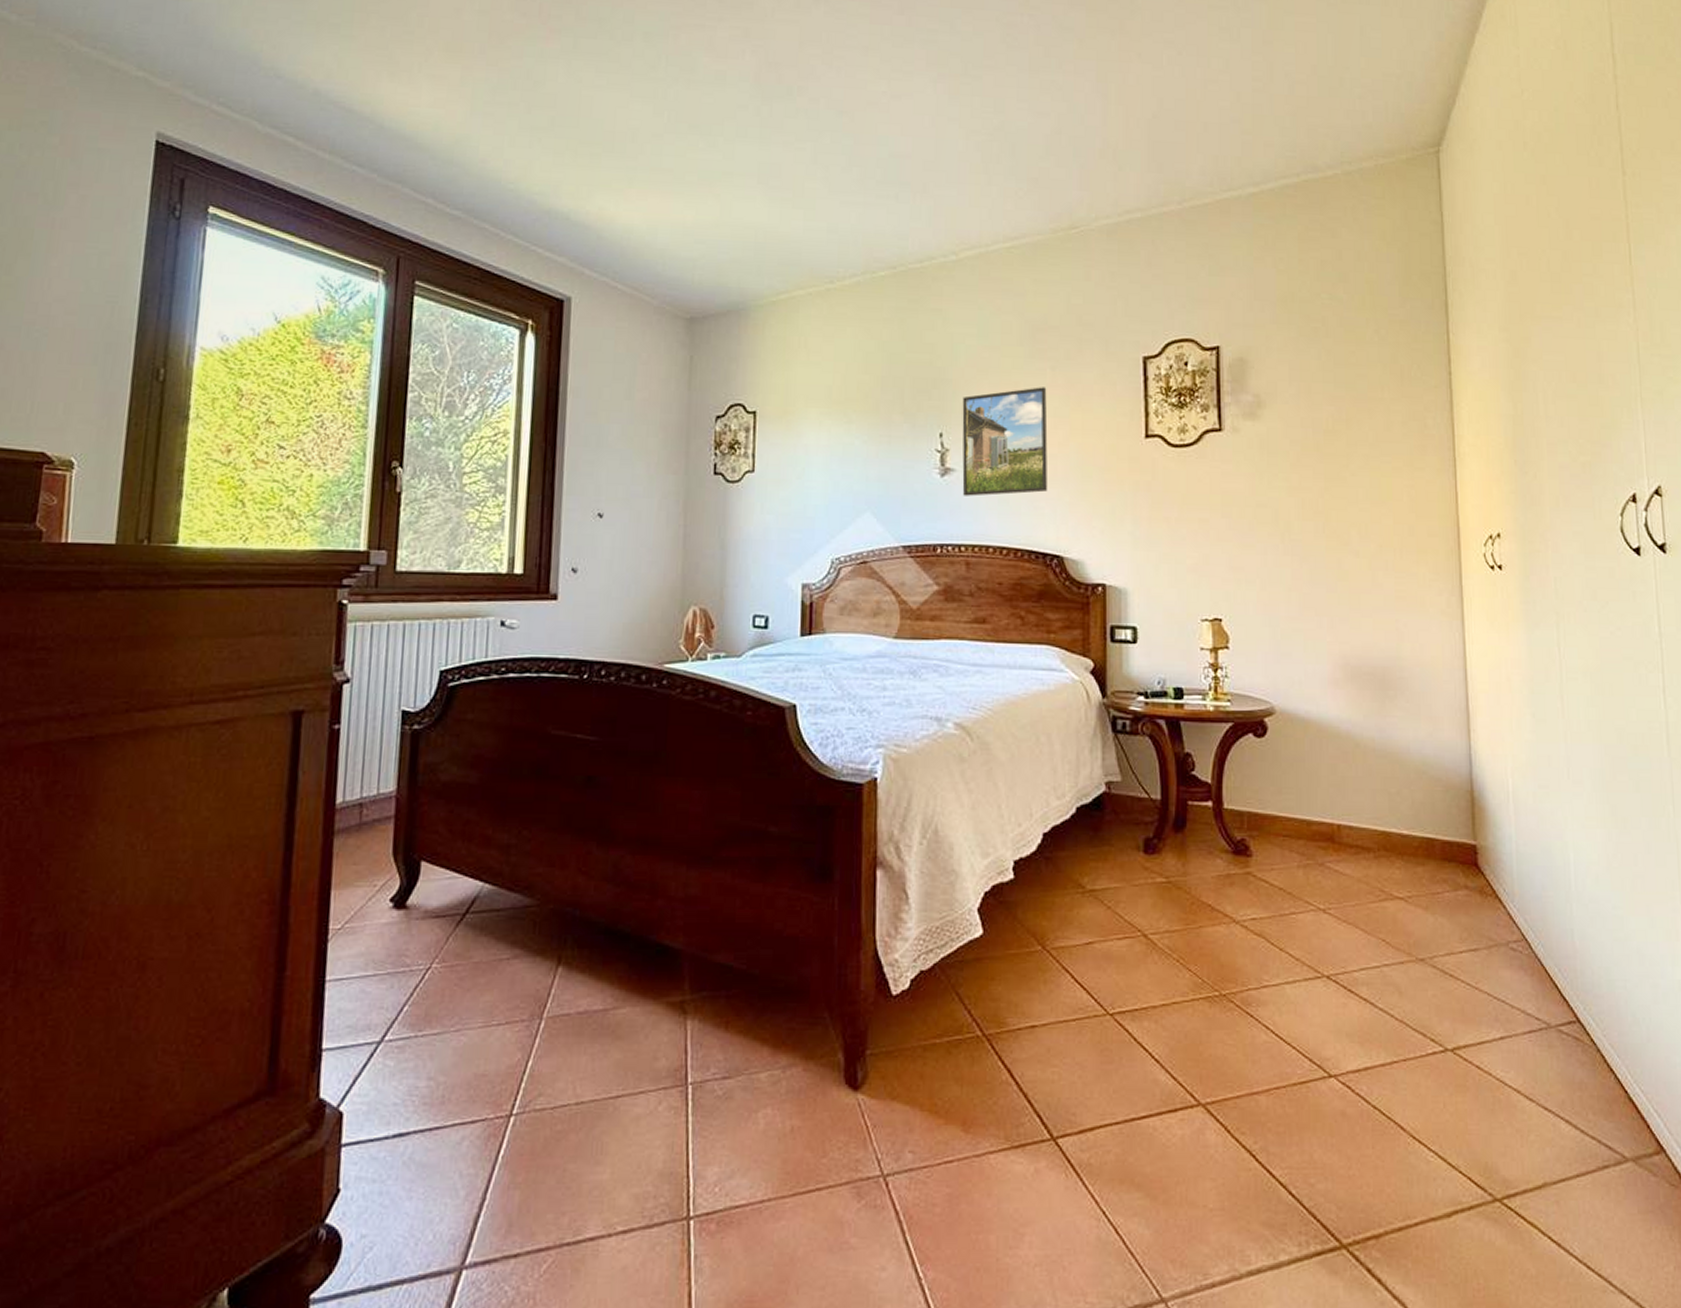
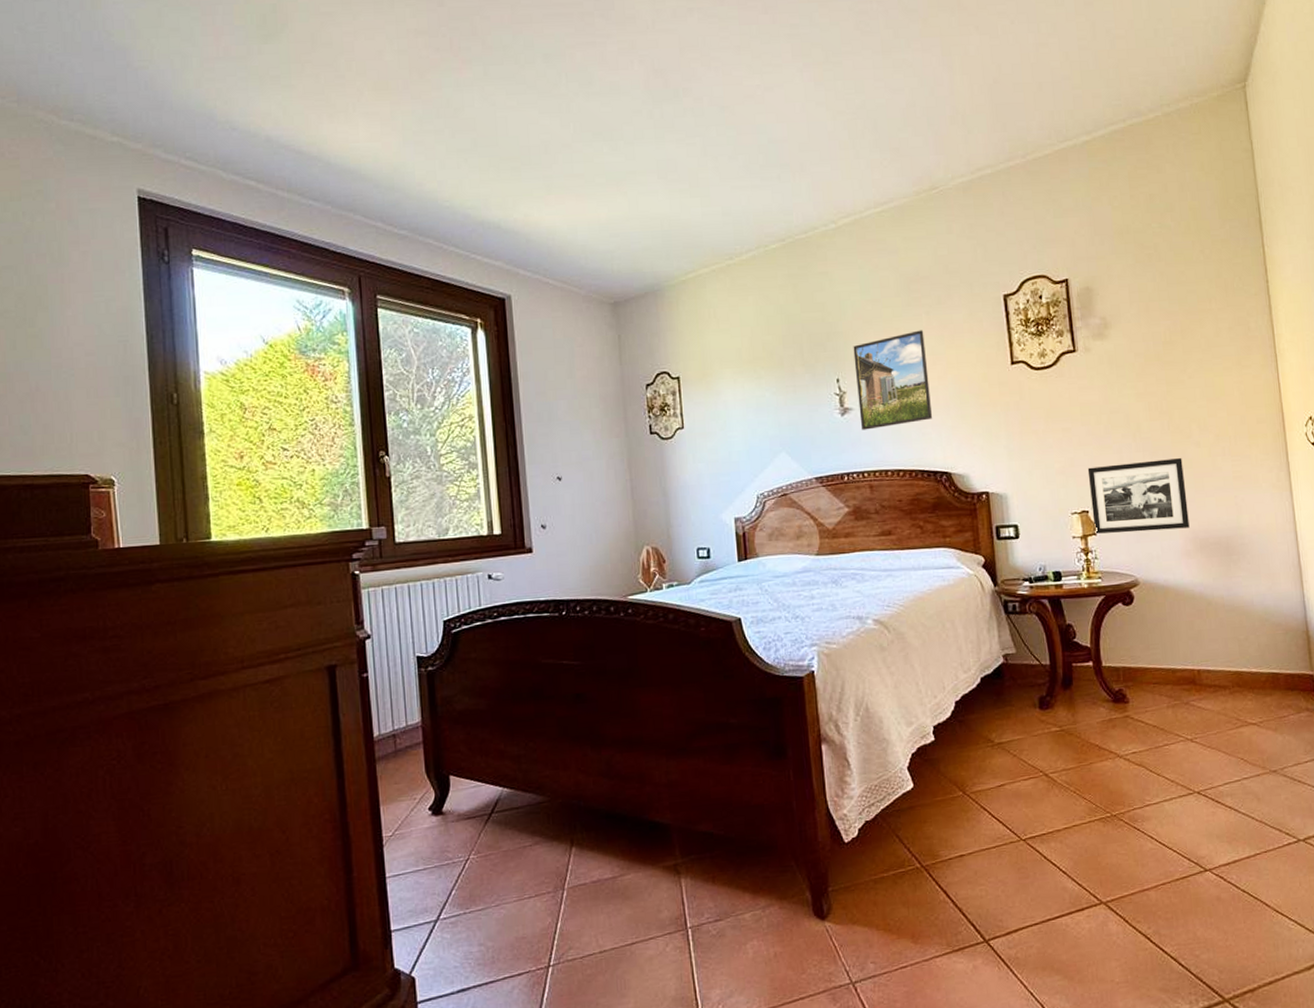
picture frame: none [1224,567,1340,652] -> present [1087,458,1190,534]

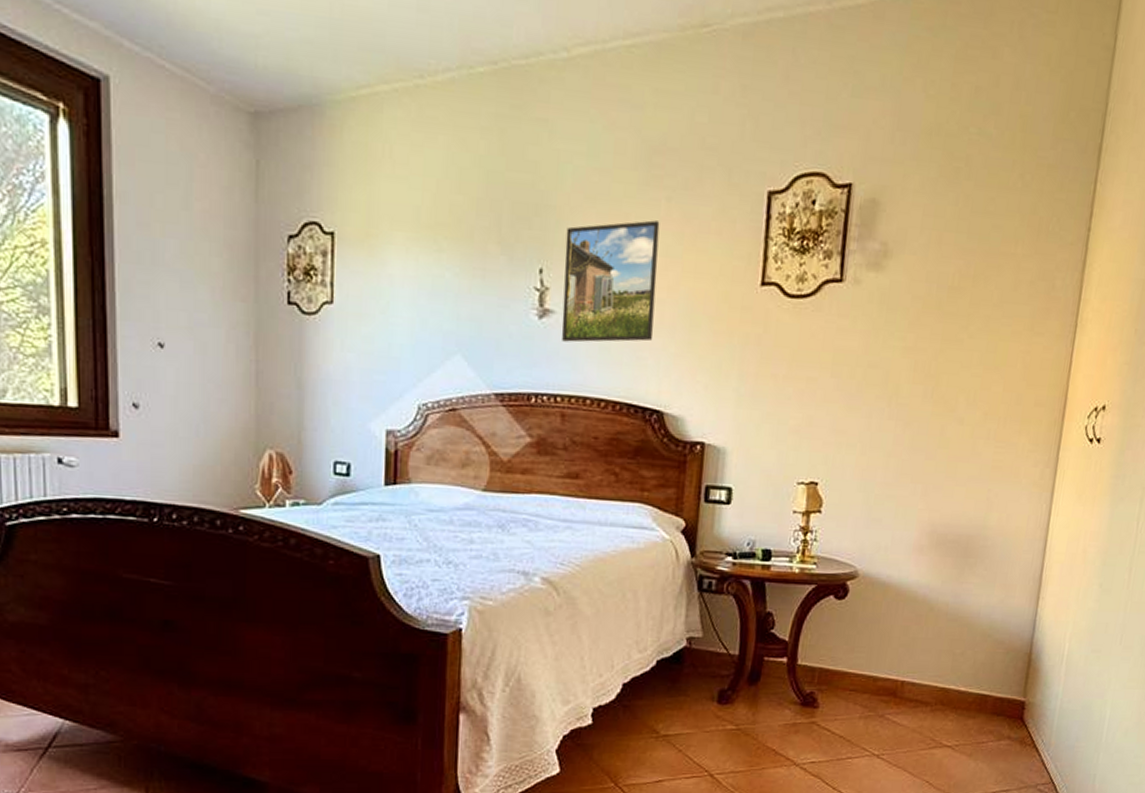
picture frame: present [1087,458,1190,534] -> none [820,430,939,519]

